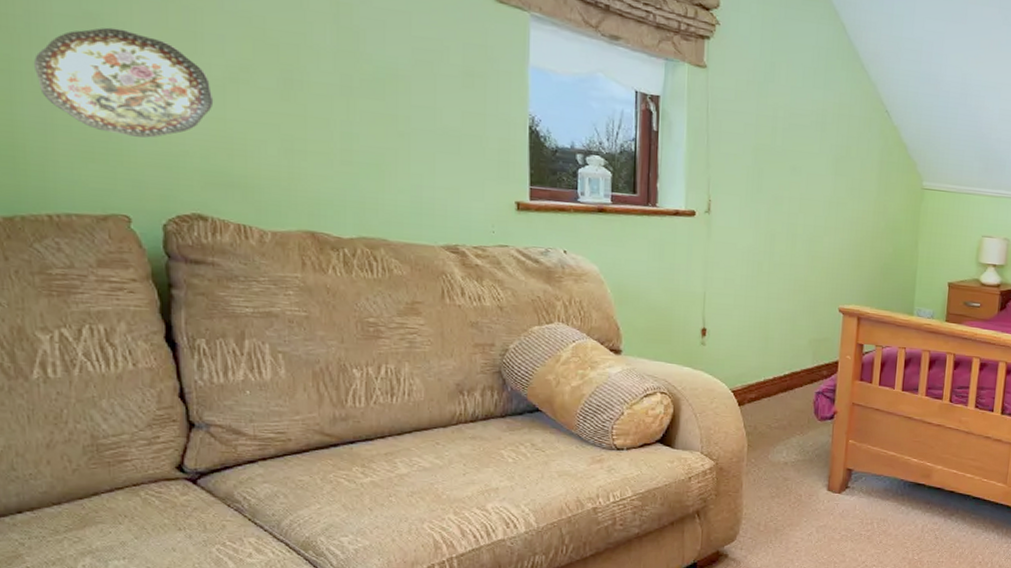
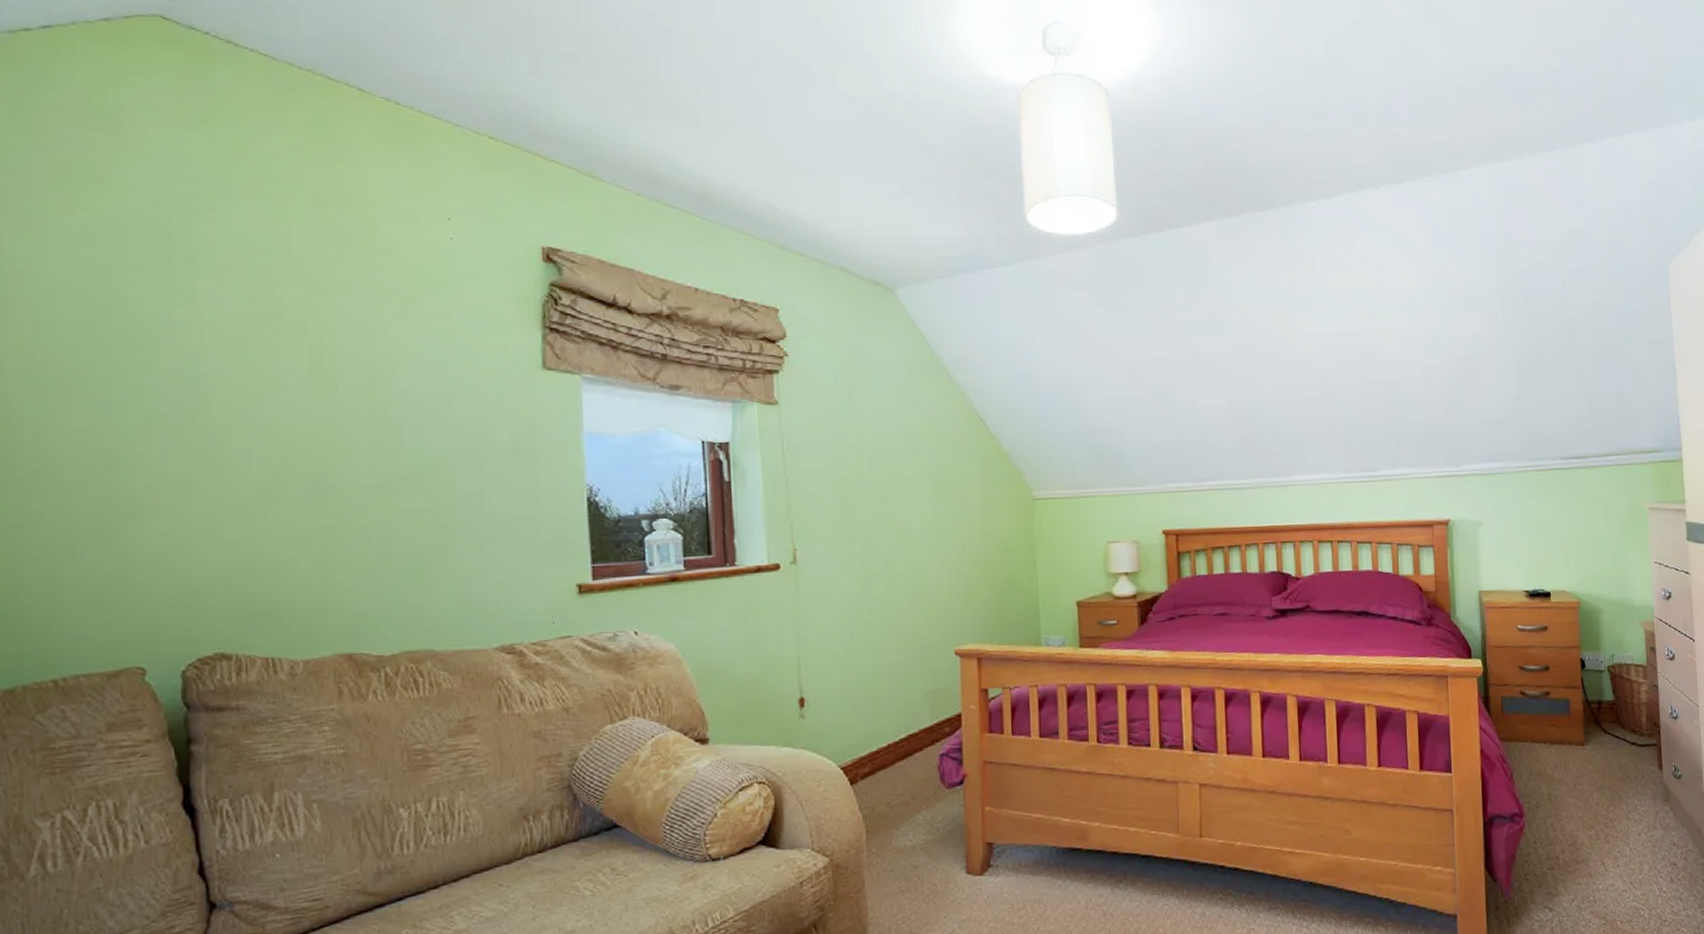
decorative plate: present [33,27,214,138] -> none [42,461,239,577]

